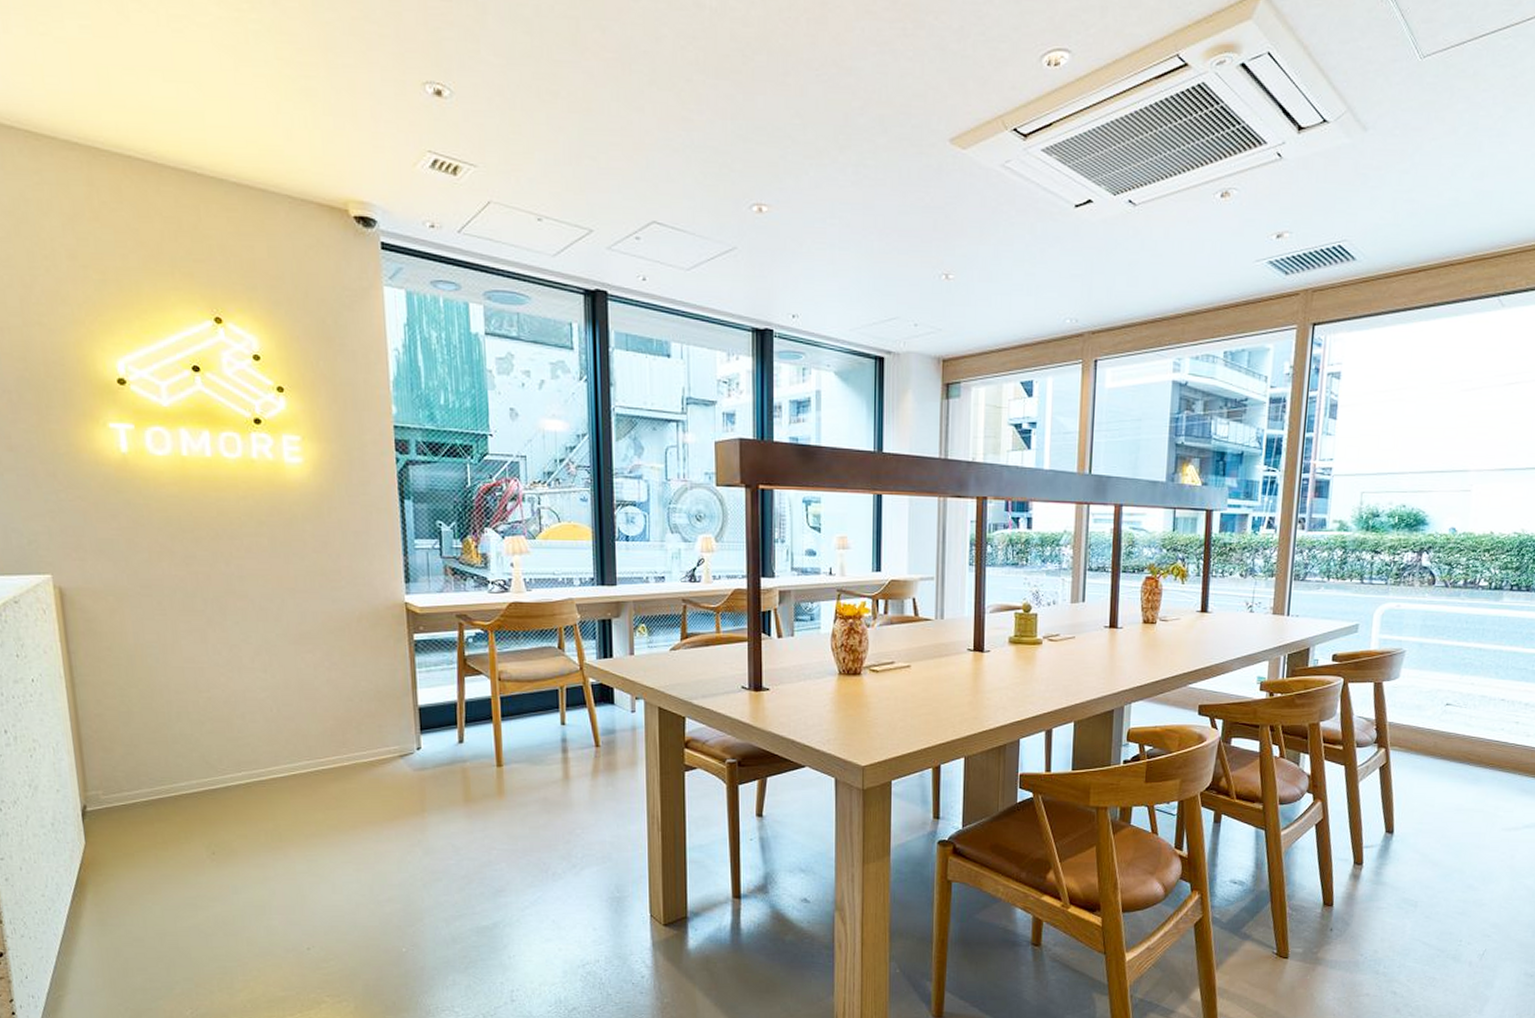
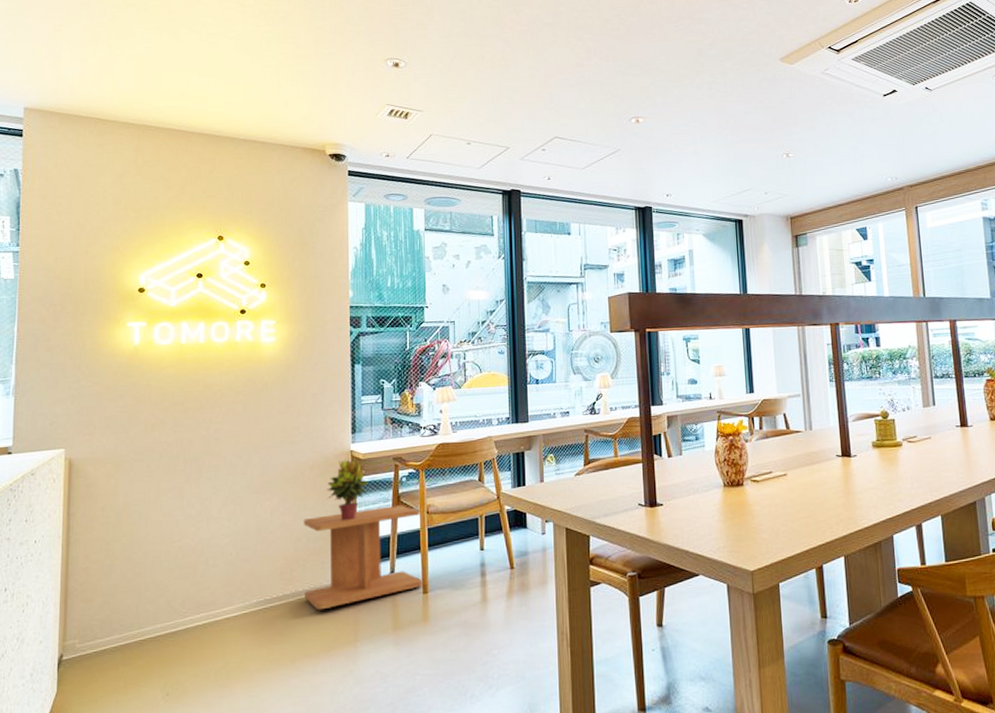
side table: none [354,668,496,777] -> present [303,504,422,610]
potted plant: none [379,612,429,681] -> present [327,459,369,520]

